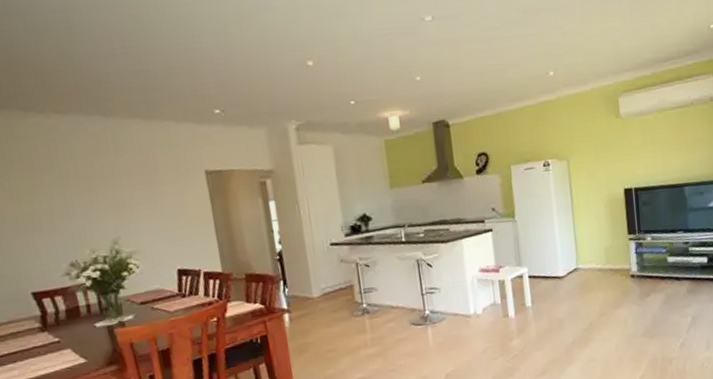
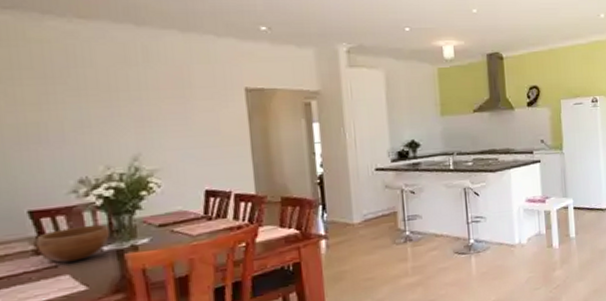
bowl: none [40,303,101,338] -> present [36,224,111,263]

